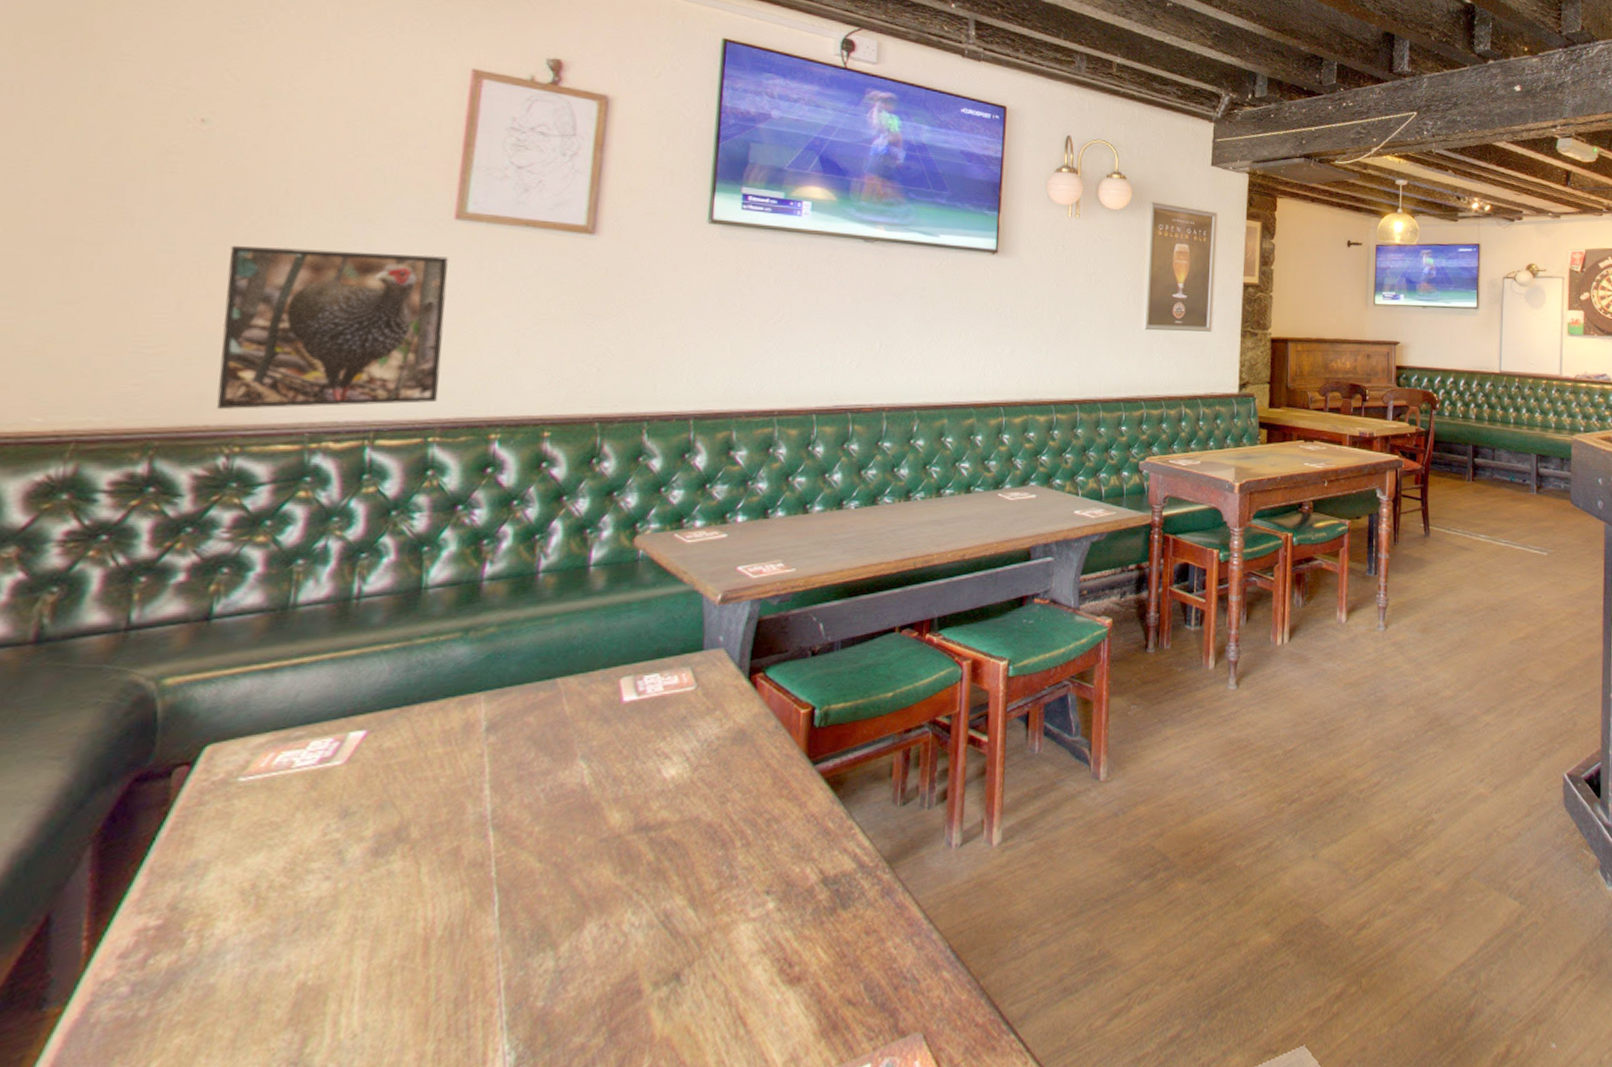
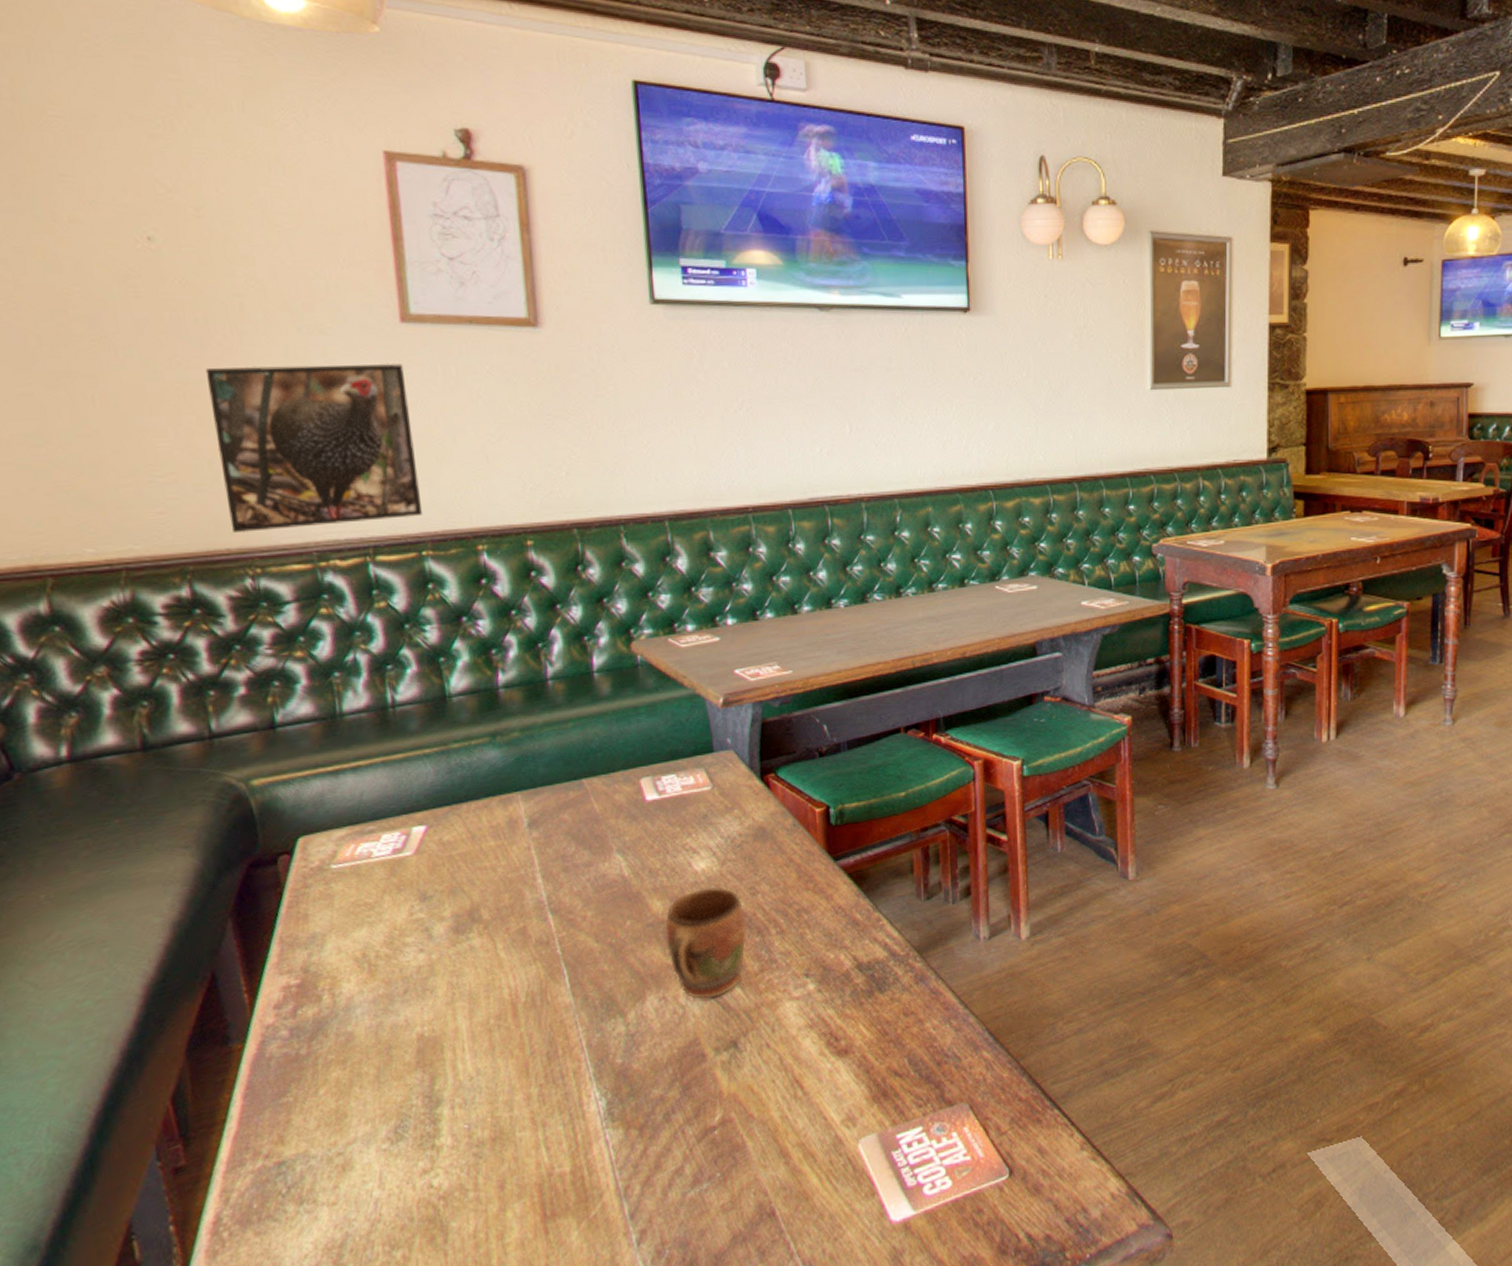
mug: none [619,796,712,924] -> present [665,888,747,999]

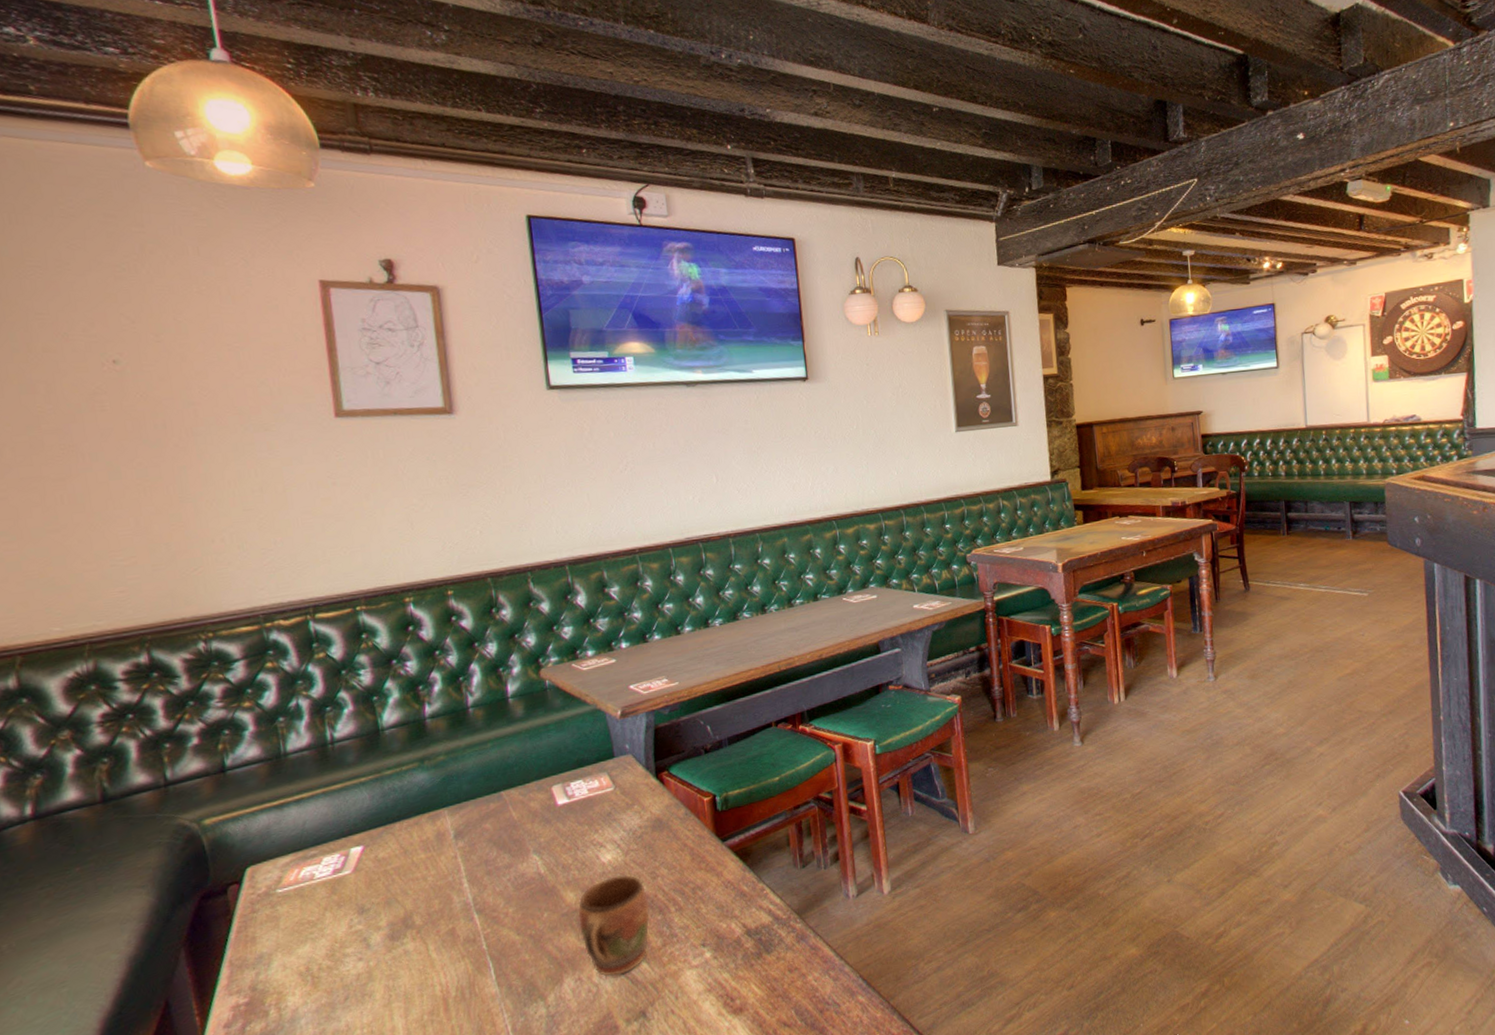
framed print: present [205,363,423,532] -> none [163,451,357,603]

